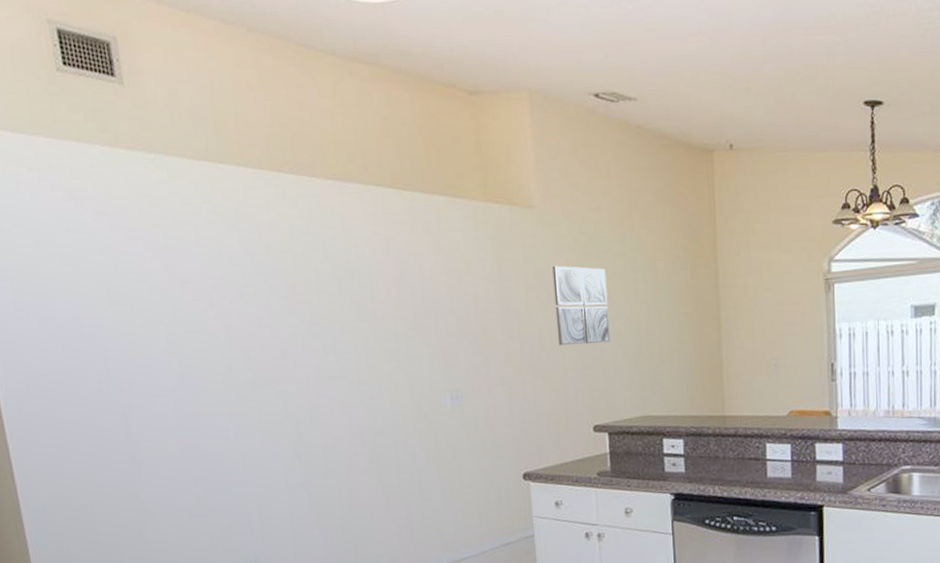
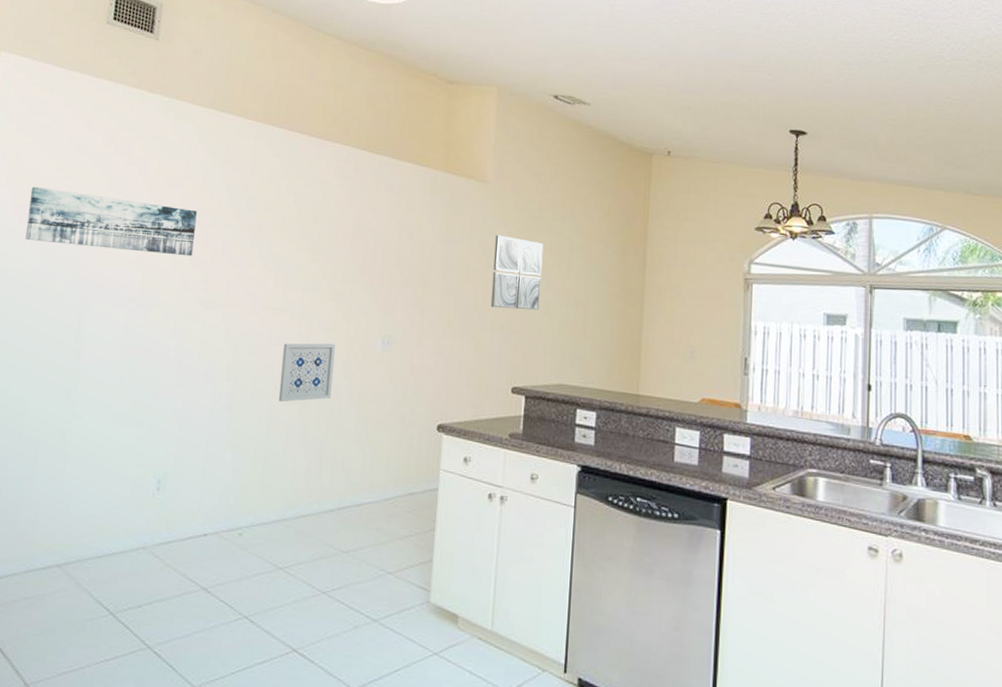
wall art: none [29,278,228,340] -> present [25,186,198,256]
wall art: none [348,405,408,473] -> present [278,343,336,403]

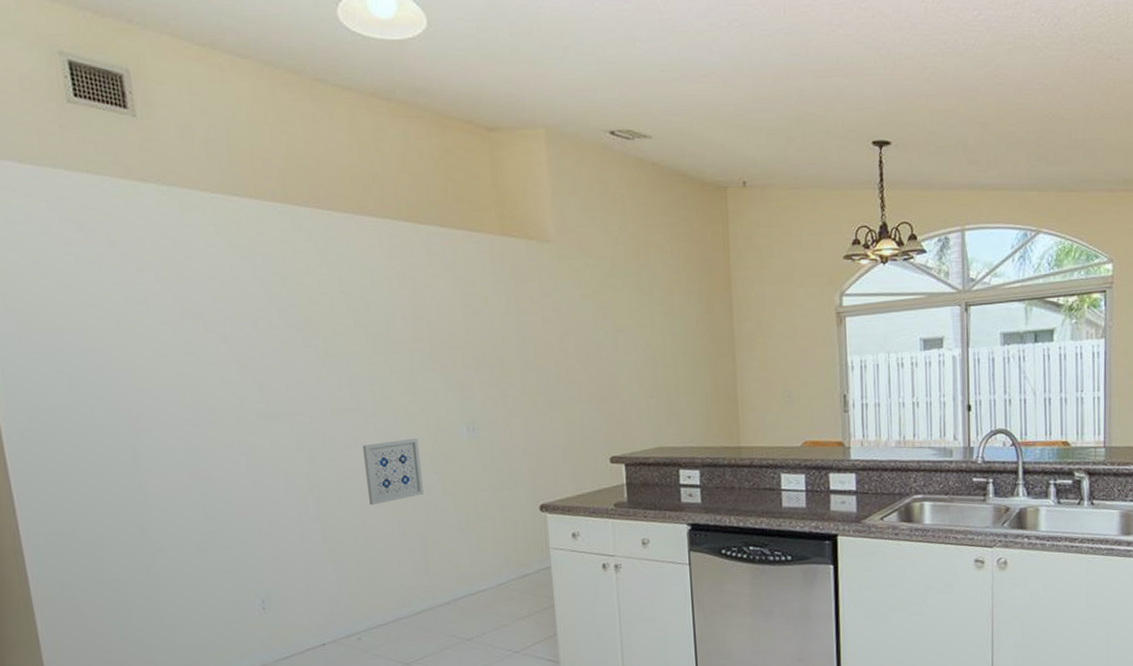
wall art: present [25,186,198,256] -> none [35,309,240,372]
wall art: present [490,234,544,311] -> none [569,298,627,378]

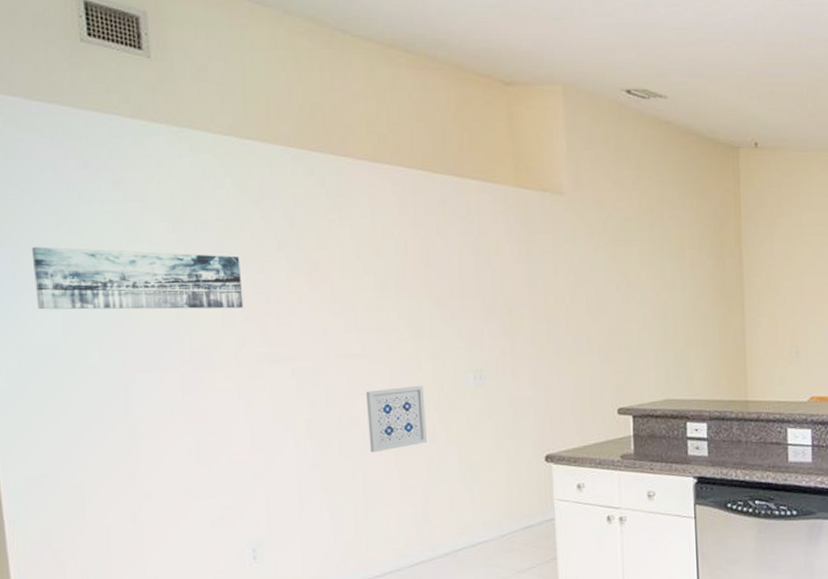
wall art: none [35,309,240,372] -> present [31,246,244,310]

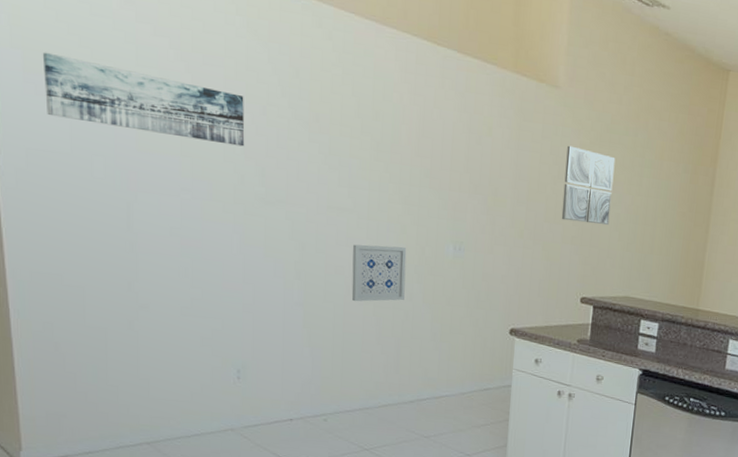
wall art: none [581,250,637,329] -> present [561,145,616,226]

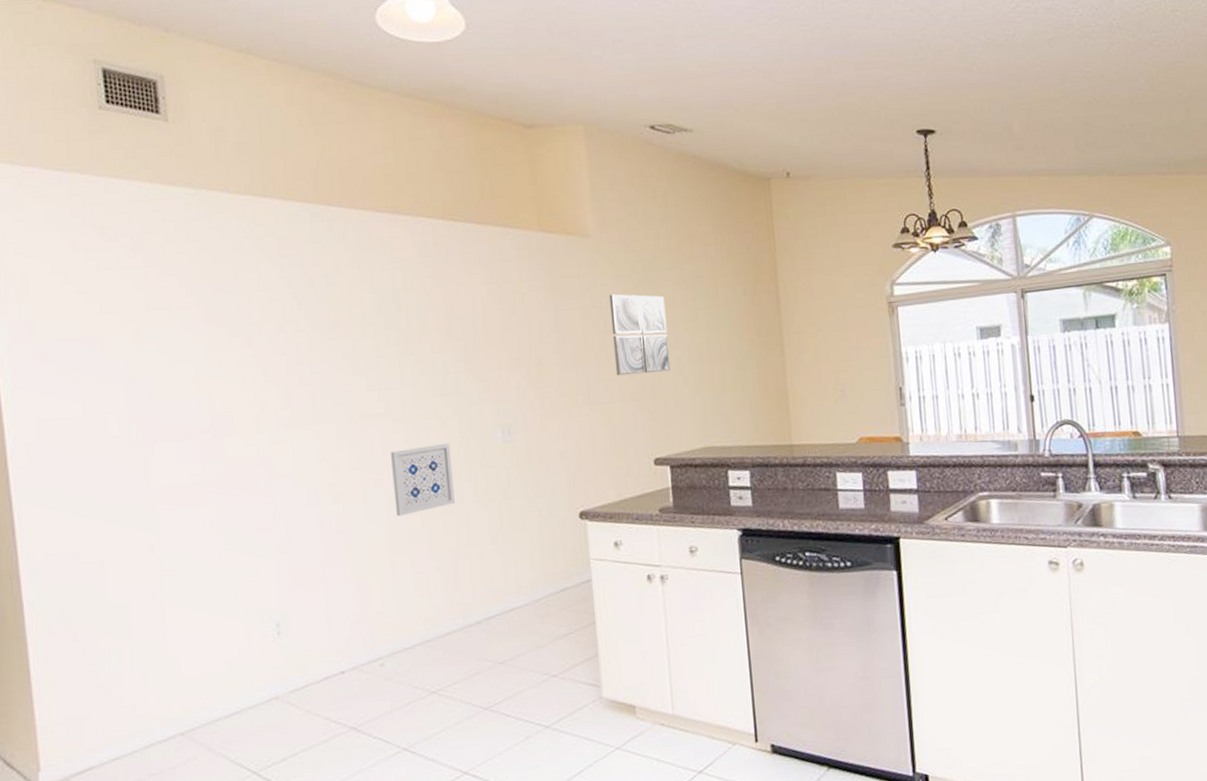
wall art: present [42,52,245,147] -> none [51,317,264,382]

